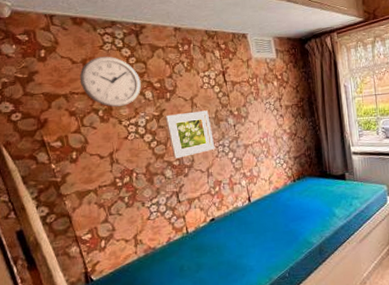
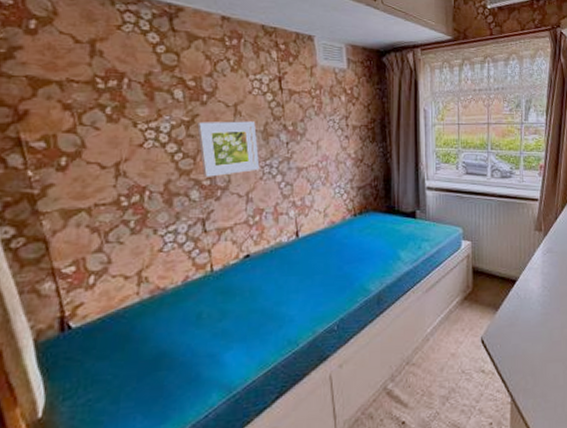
wall clock: present [79,56,141,107] -> none [83,39,170,106]

